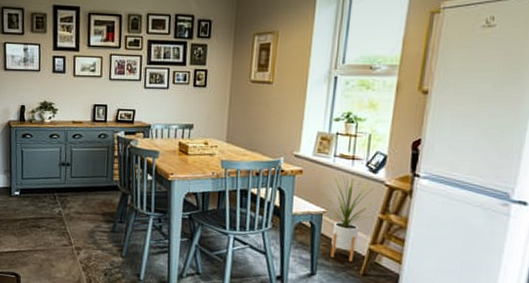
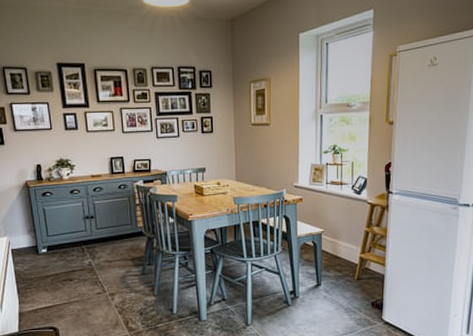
house plant: present [322,173,374,262] -> none [319,197,362,270]

